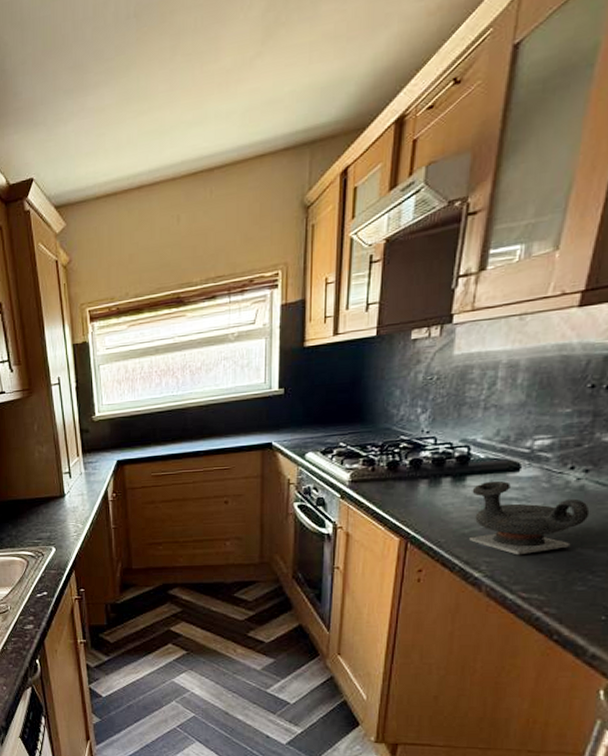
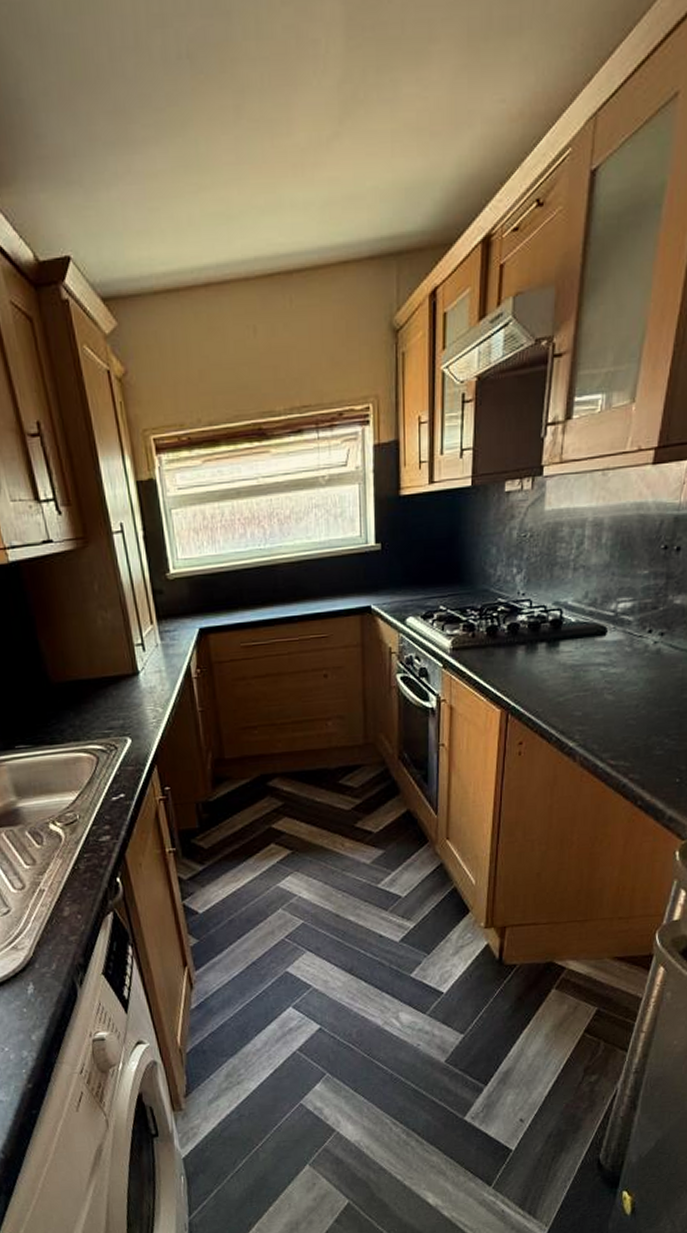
teapot: present [469,480,590,555] -> none [564,645,665,723]

